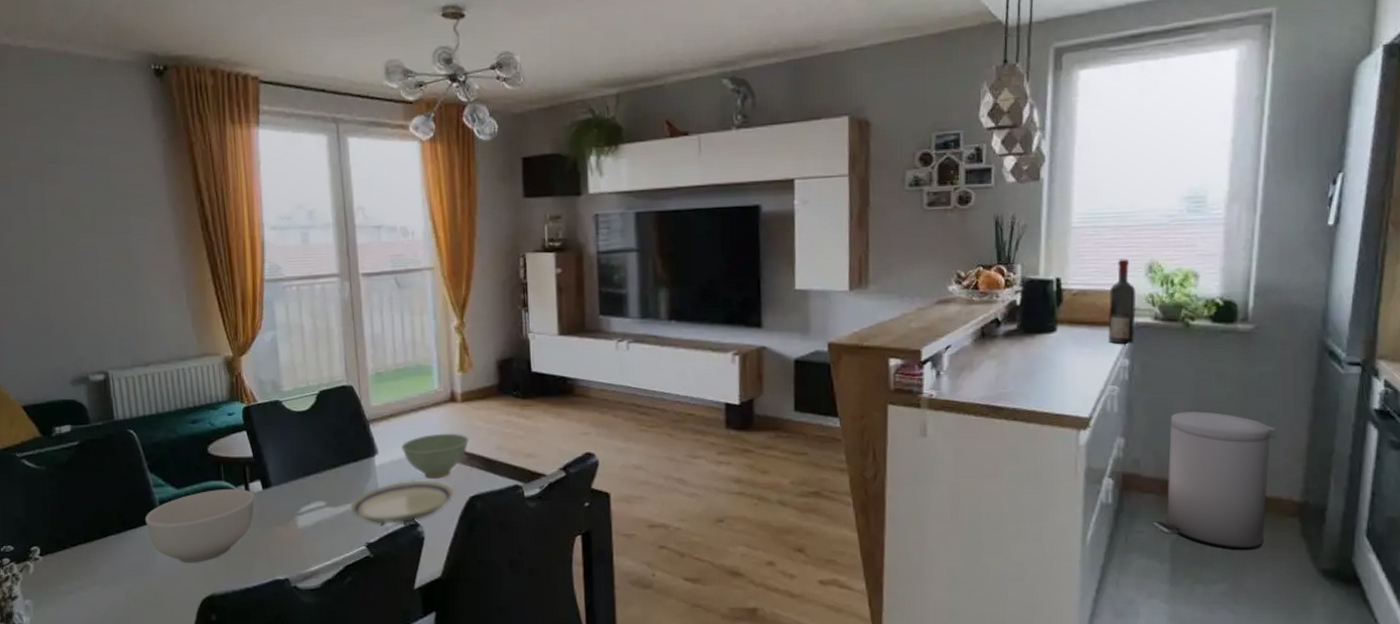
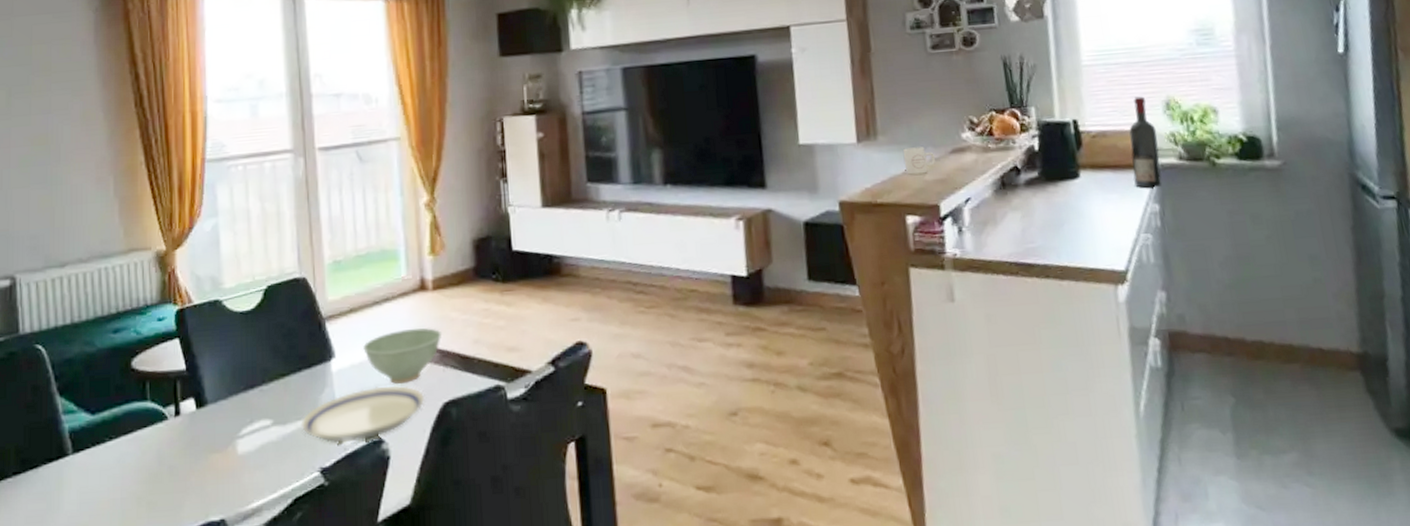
bowl: present [144,489,255,563] -> none [49,410,186,508]
mug: none [891,297,922,323] -> present [902,147,936,176]
pedal bin: present [1153,411,1277,551] -> none [1208,257,1328,413]

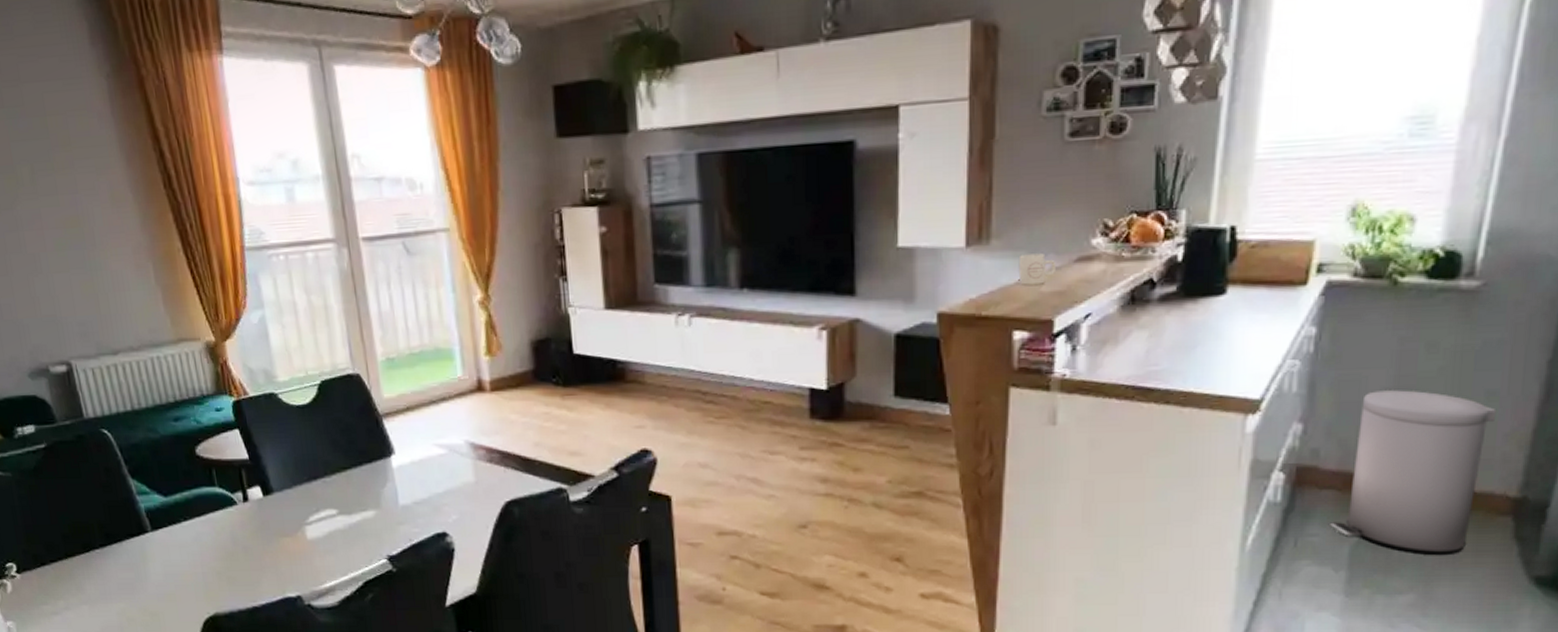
plate: present [300,385,424,443] -> none [365,483,486,534]
bowl: present [363,327,442,385] -> none [422,428,502,483]
wine bottle: present [1129,96,1162,188] -> none [1292,199,1333,308]
pedal bin: none [1208,257,1328,413] -> present [1330,390,1497,556]

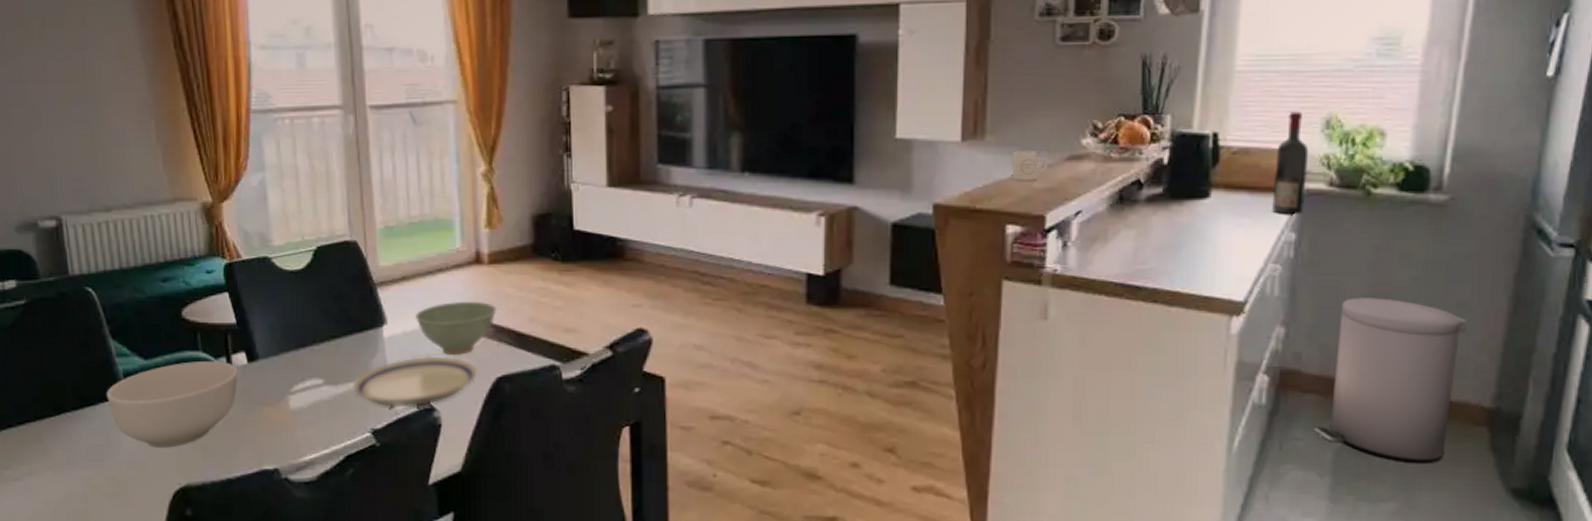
bowl: none [131,496,255,580] -> present [106,361,238,448]
plate: none [365,483,486,534] -> present [352,356,477,407]
bowl: none [422,428,502,483] -> present [416,301,497,356]
wine bottle: none [1292,199,1333,308] -> present [1272,111,1309,214]

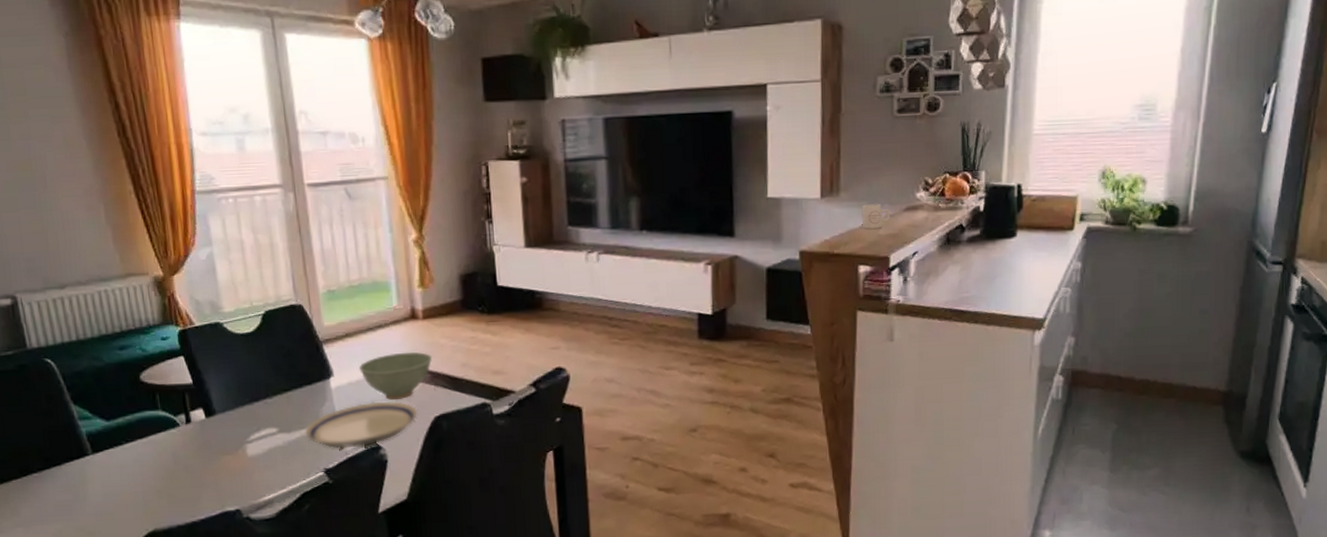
bowl: present [106,361,238,448] -> none [71,418,197,499]
wine bottle: present [1272,111,1309,214] -> none [1063,165,1090,248]
pedal bin: present [1313,298,1468,464] -> none [1097,310,1208,438]

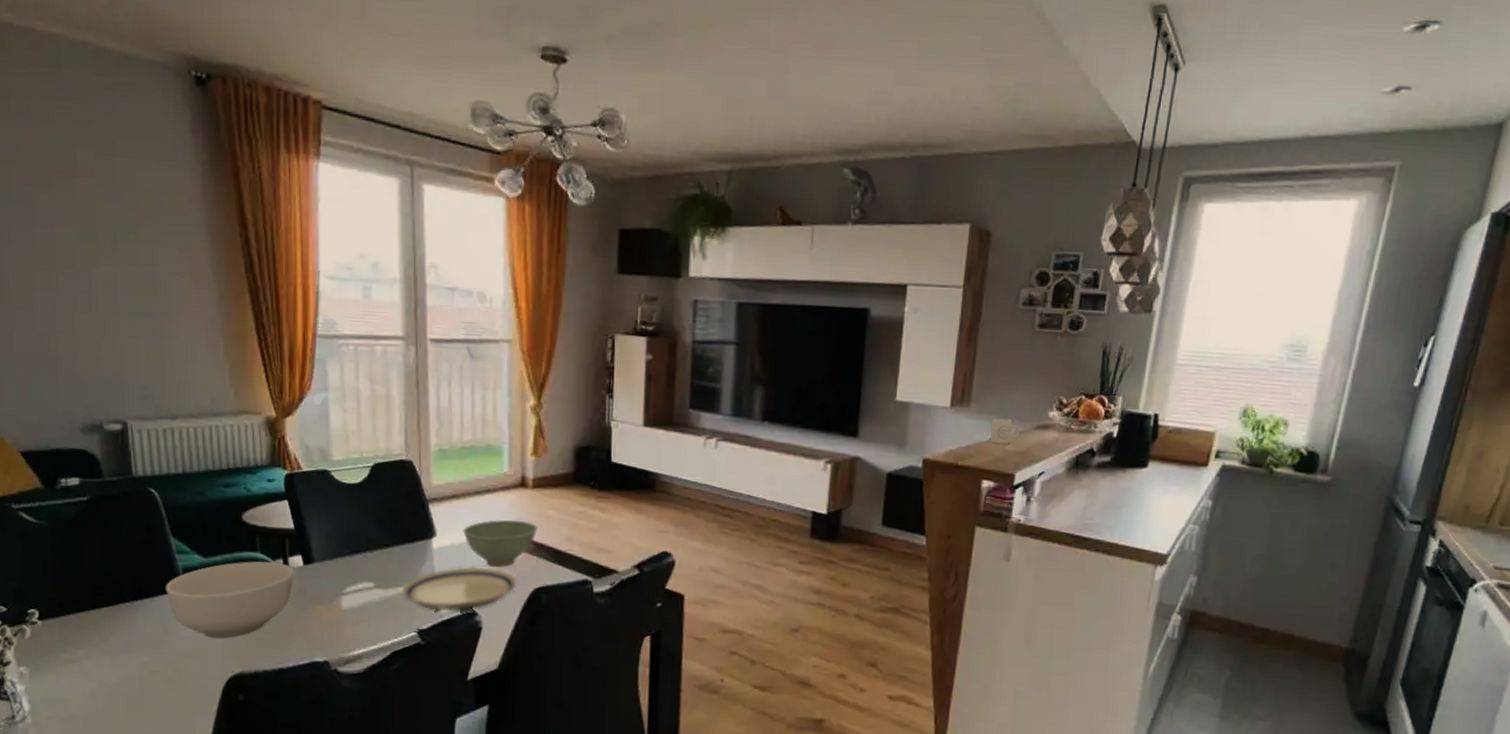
bowl: none [71,418,197,499] -> present [165,561,294,639]

